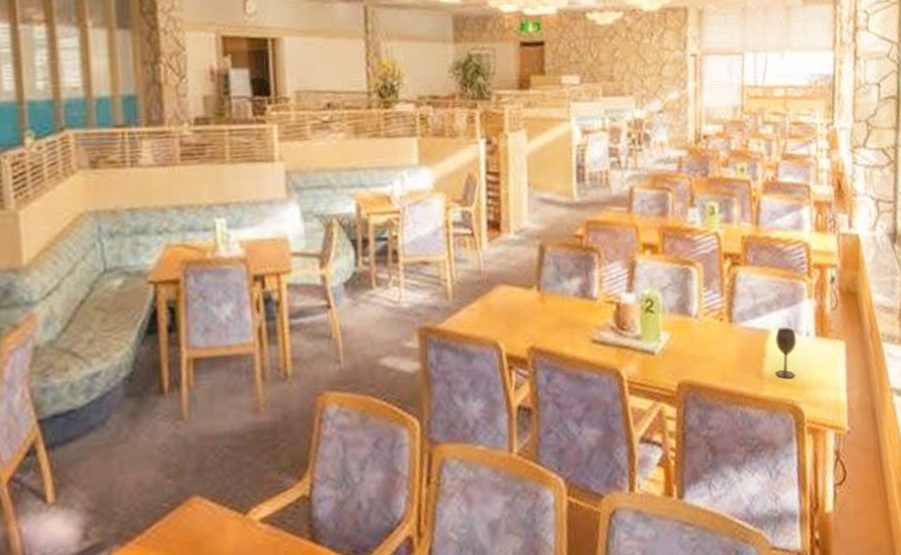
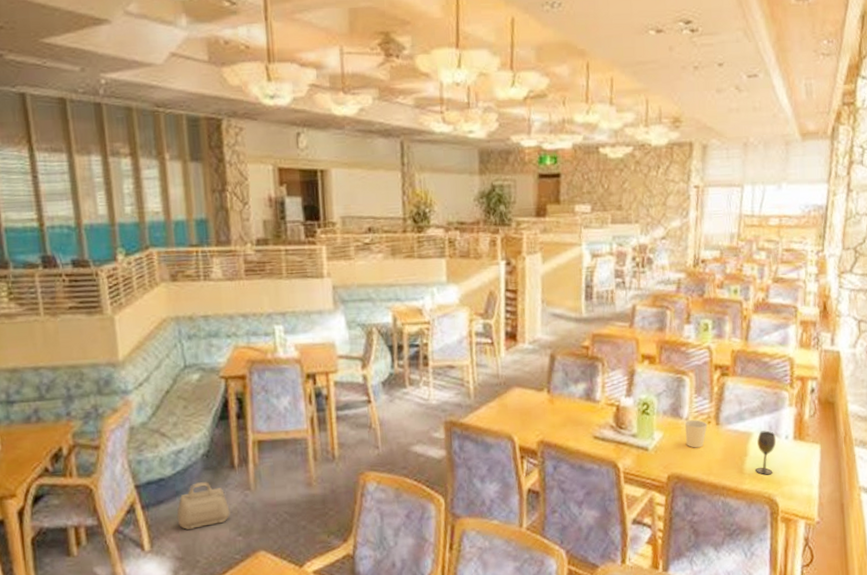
handbag: none [90,412,158,473] -> present [177,482,230,530]
dixie cup: none [695,317,720,350] -> present [685,419,708,448]

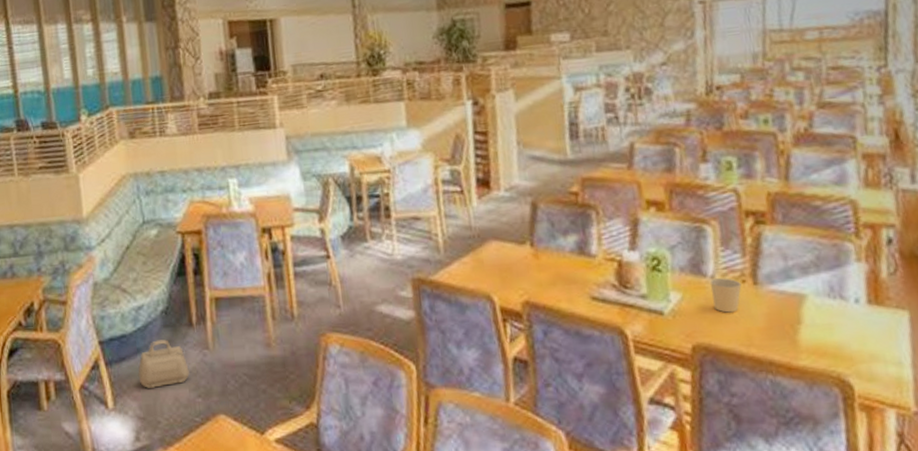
wine glass: present [756,430,777,475] -> none [813,292,843,349]

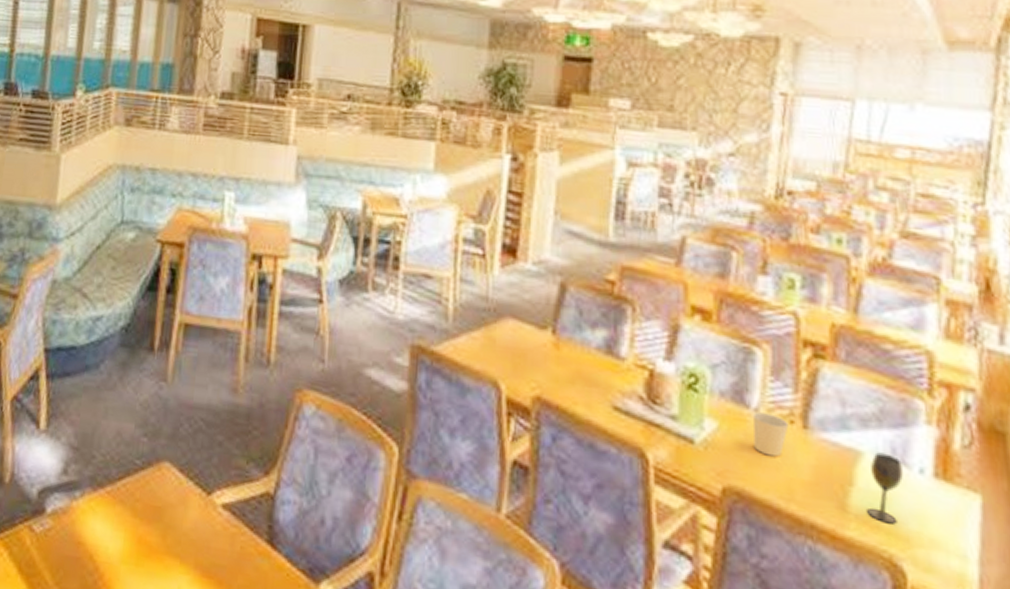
handbag: present [138,339,190,388] -> none [81,359,140,416]
wine glass: none [813,292,843,349] -> present [867,452,904,525]

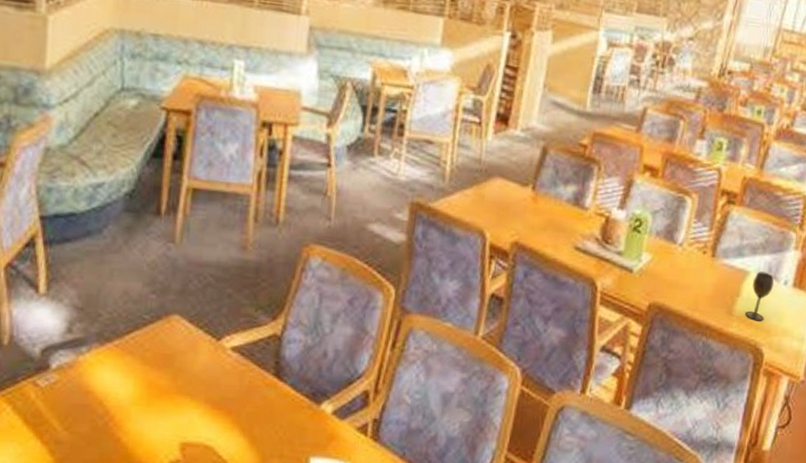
dixie cup: present [754,412,789,457] -> none [675,246,702,279]

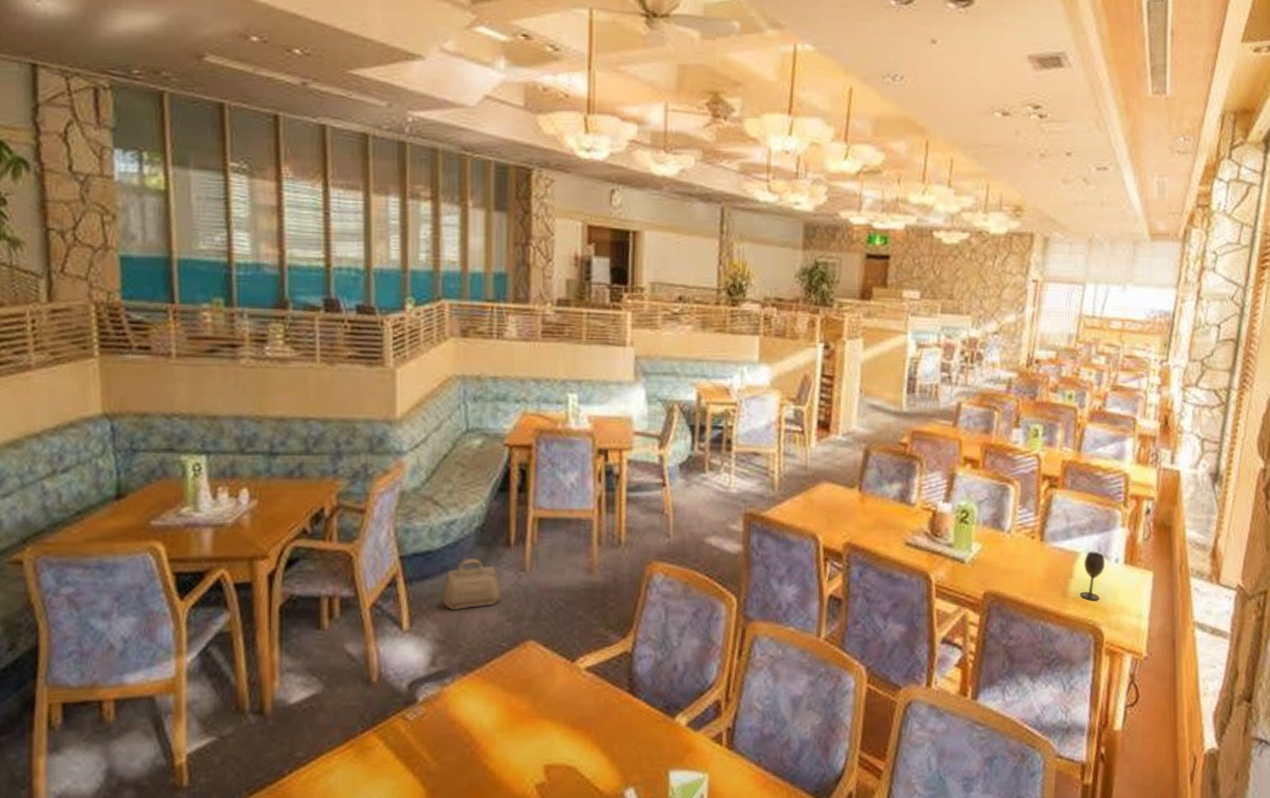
handbag: none [83,224,147,277] -> present [442,558,501,610]

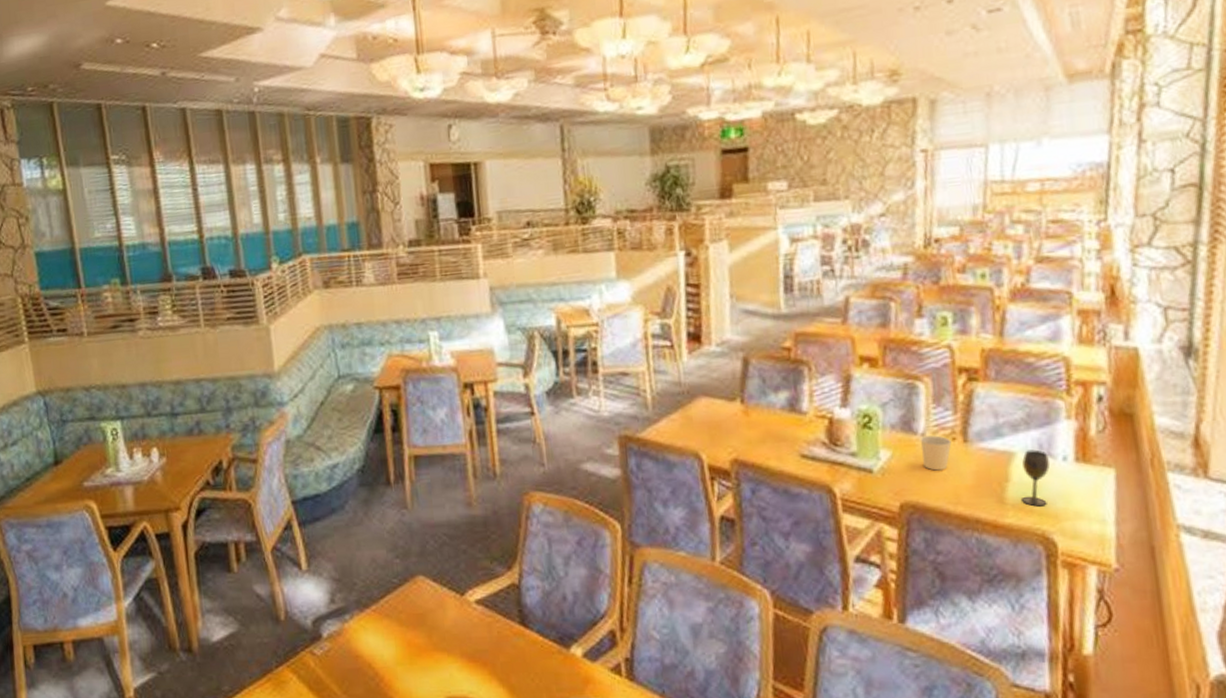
handbag: present [442,558,501,610] -> none [333,499,387,549]
dixie cup: none [1007,533,1031,565] -> present [921,435,952,471]

